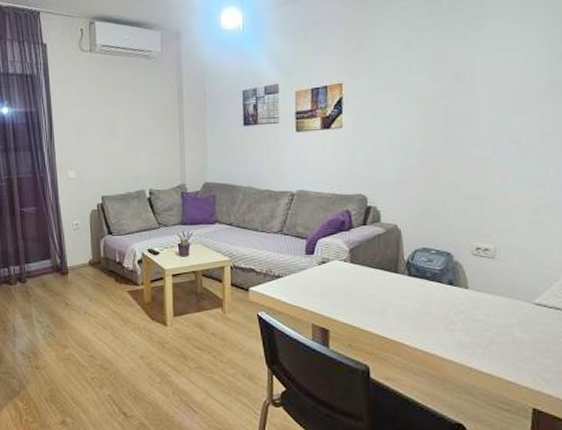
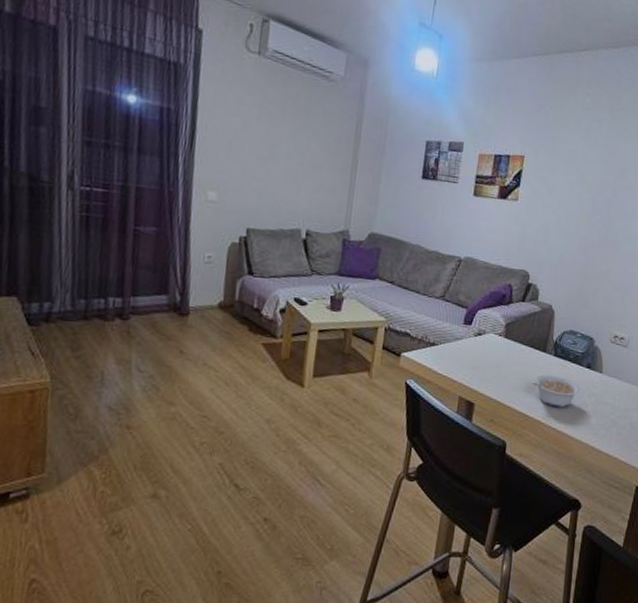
legume: none [388,295,445,328] -> present [532,374,580,408]

